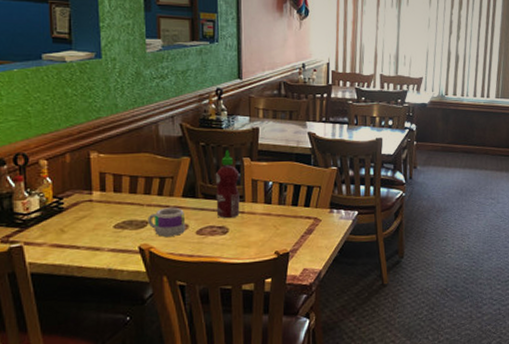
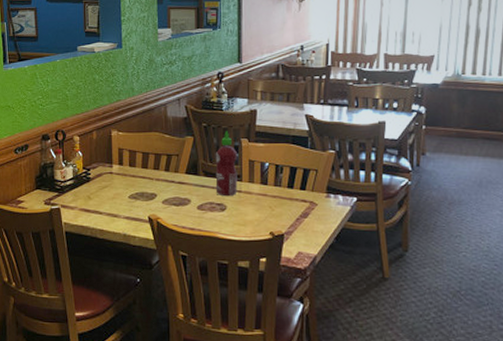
mug: present [147,207,186,237] -> none [156,182,189,209]

